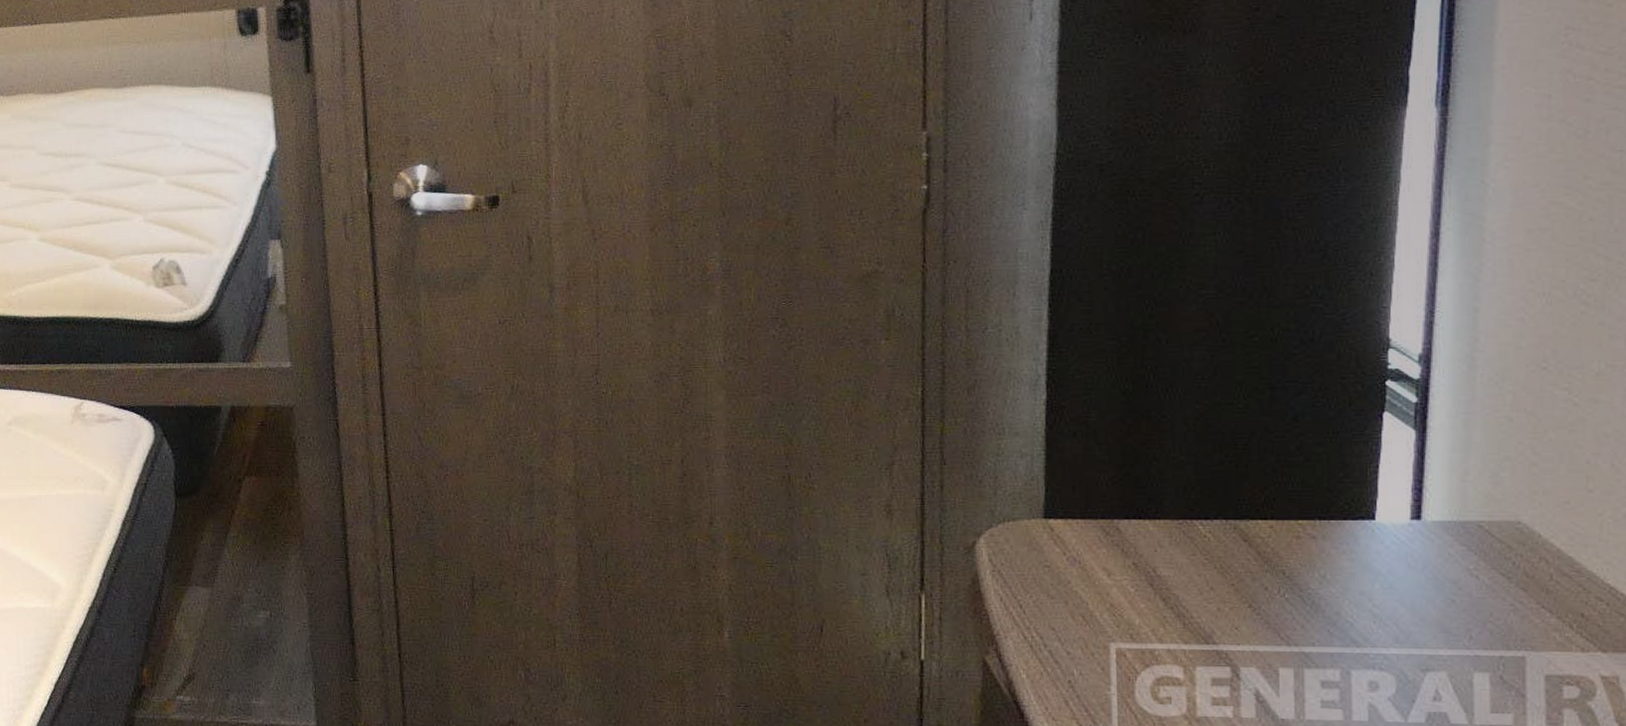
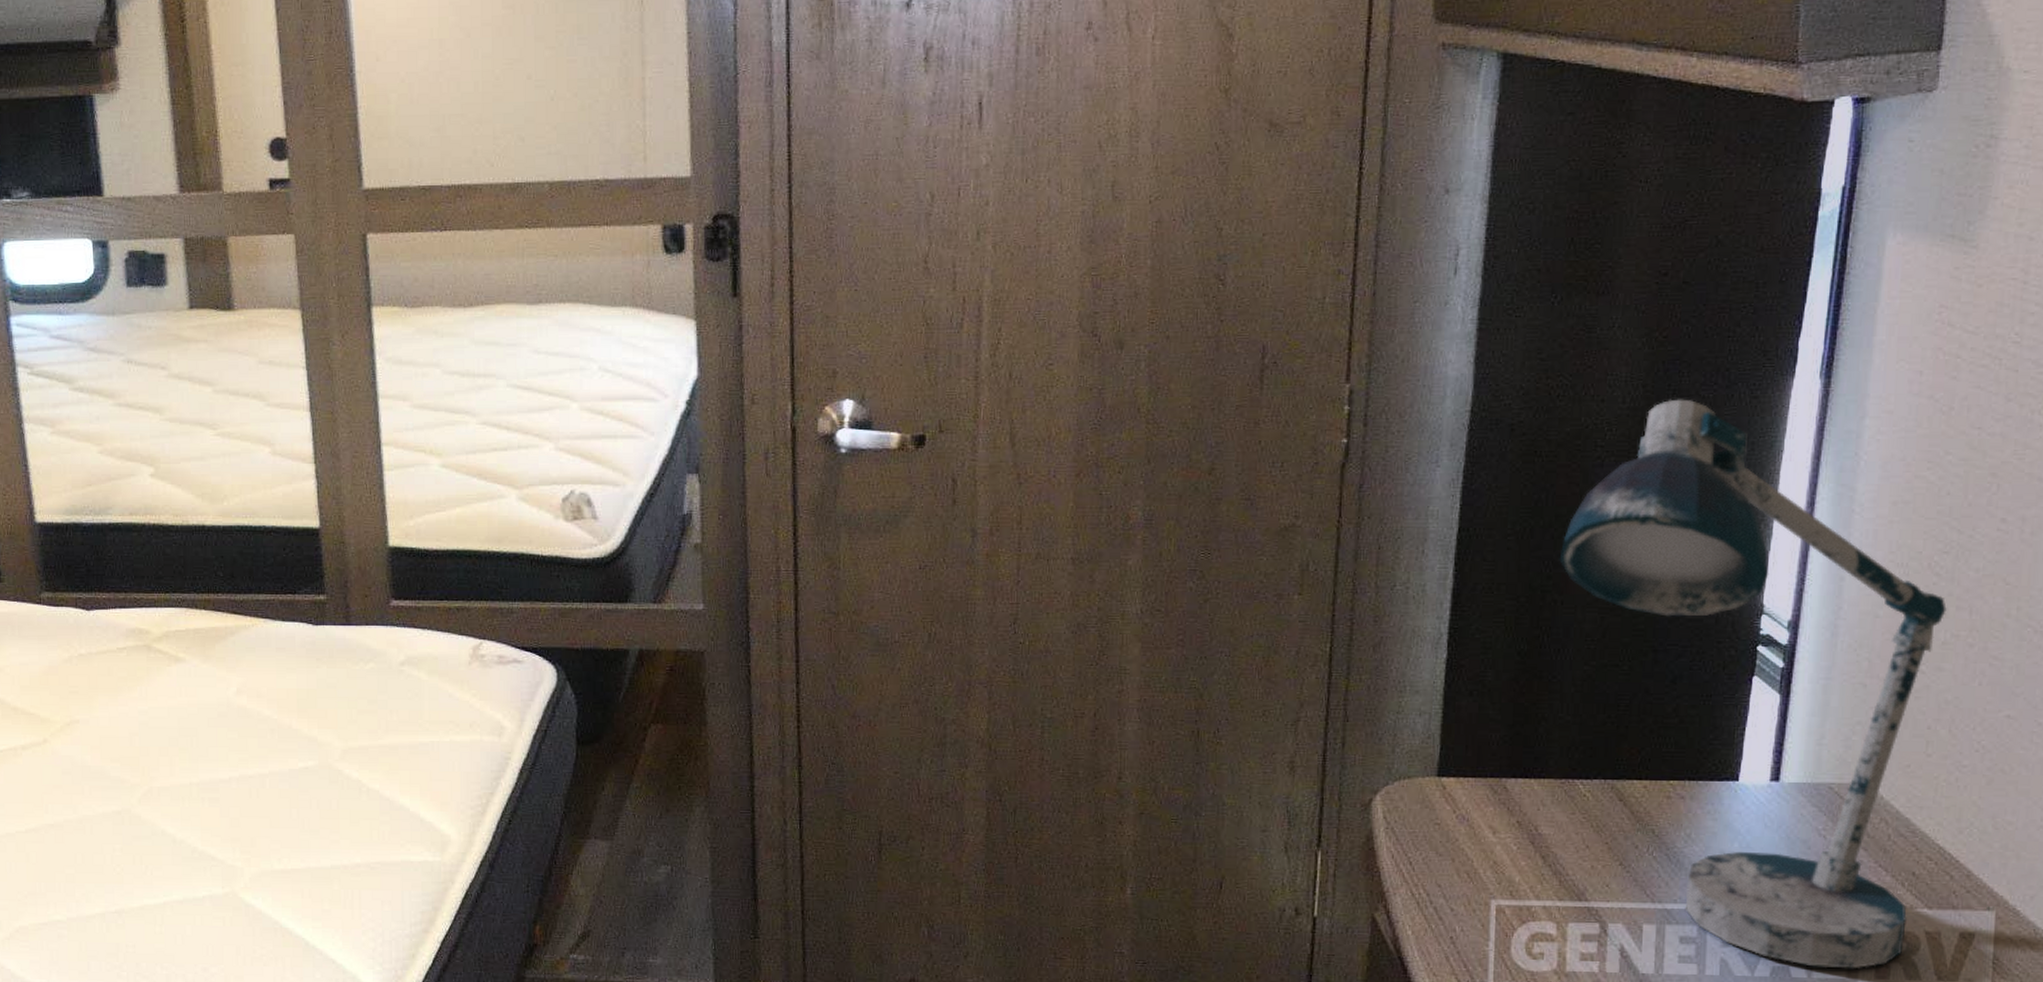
desk lamp: none [1161,133,1598,716] -> present [1559,399,1947,969]

